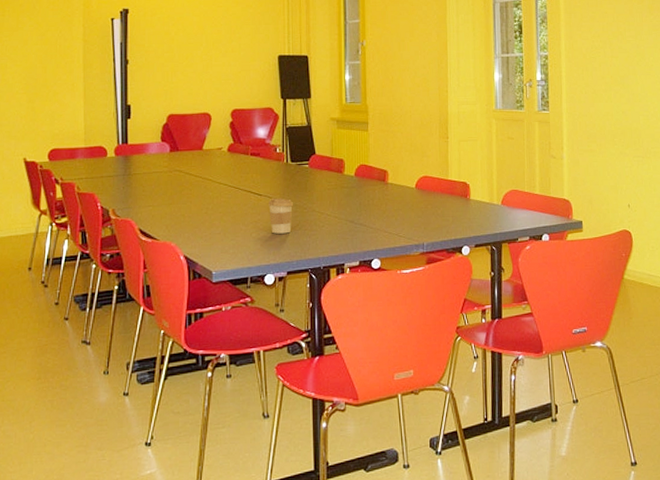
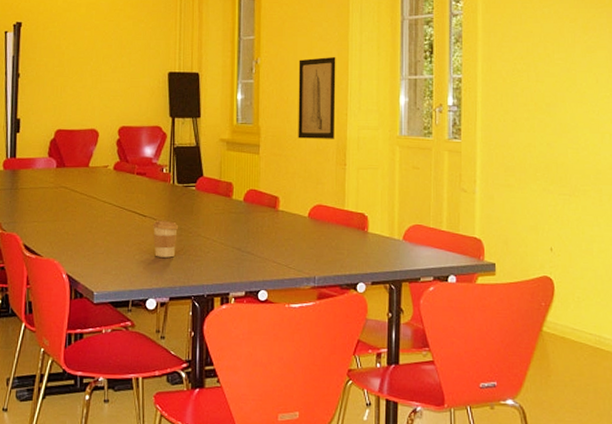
wall art: none [401,37,437,115] -> present [298,56,336,139]

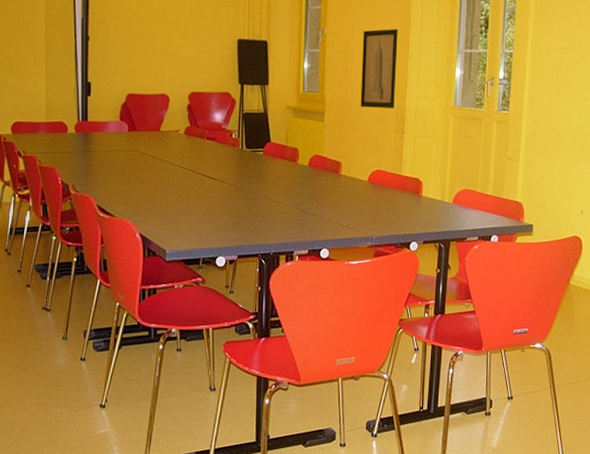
coffee cup: present [153,220,179,258] -> none [222,183,247,219]

